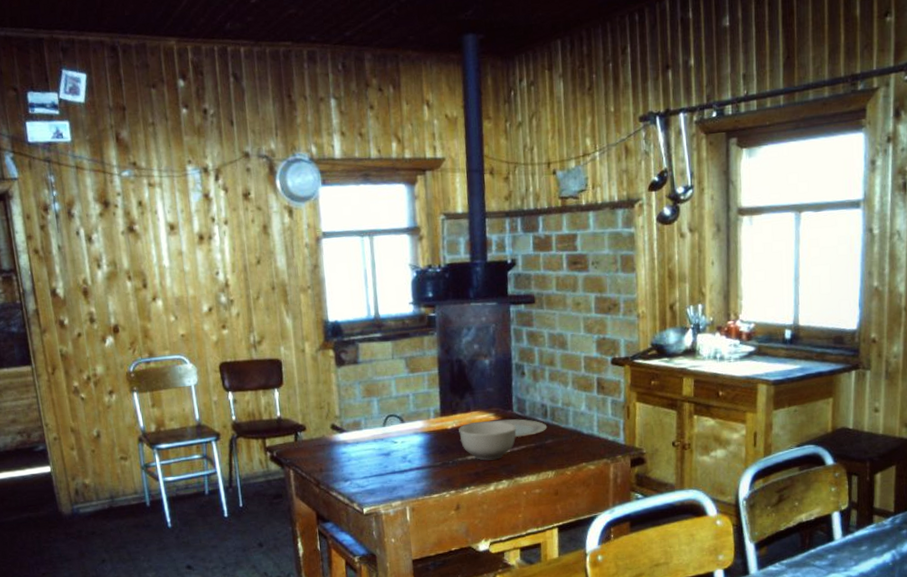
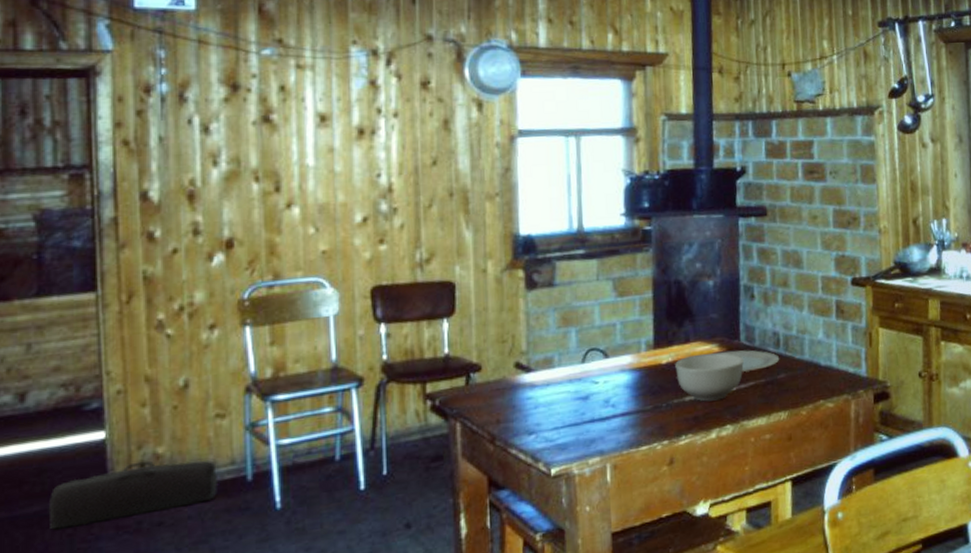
duffel bag: none [21,488,128,533] -> present [48,460,219,530]

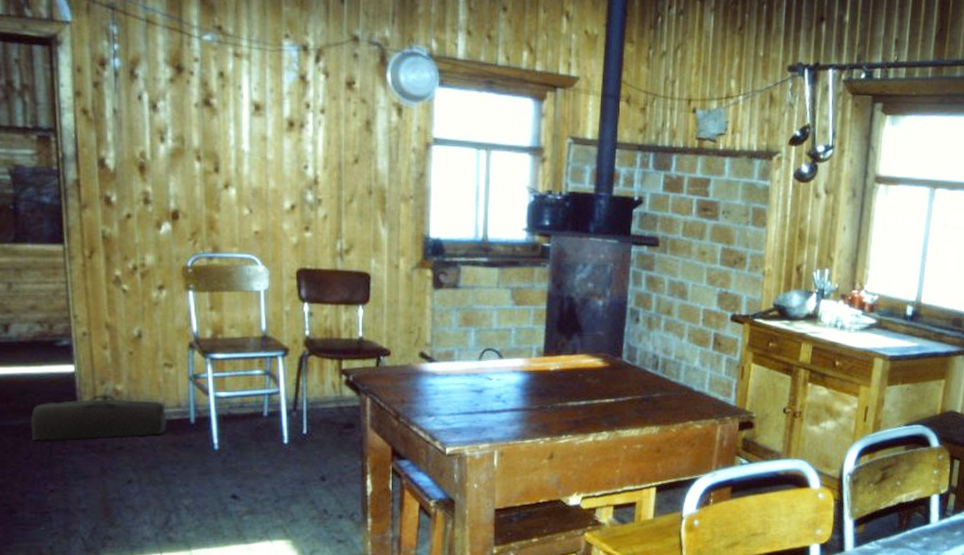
bowl: present [675,353,745,402] -> none [561,366,625,409]
plate: present [712,350,780,372] -> none [596,366,657,387]

